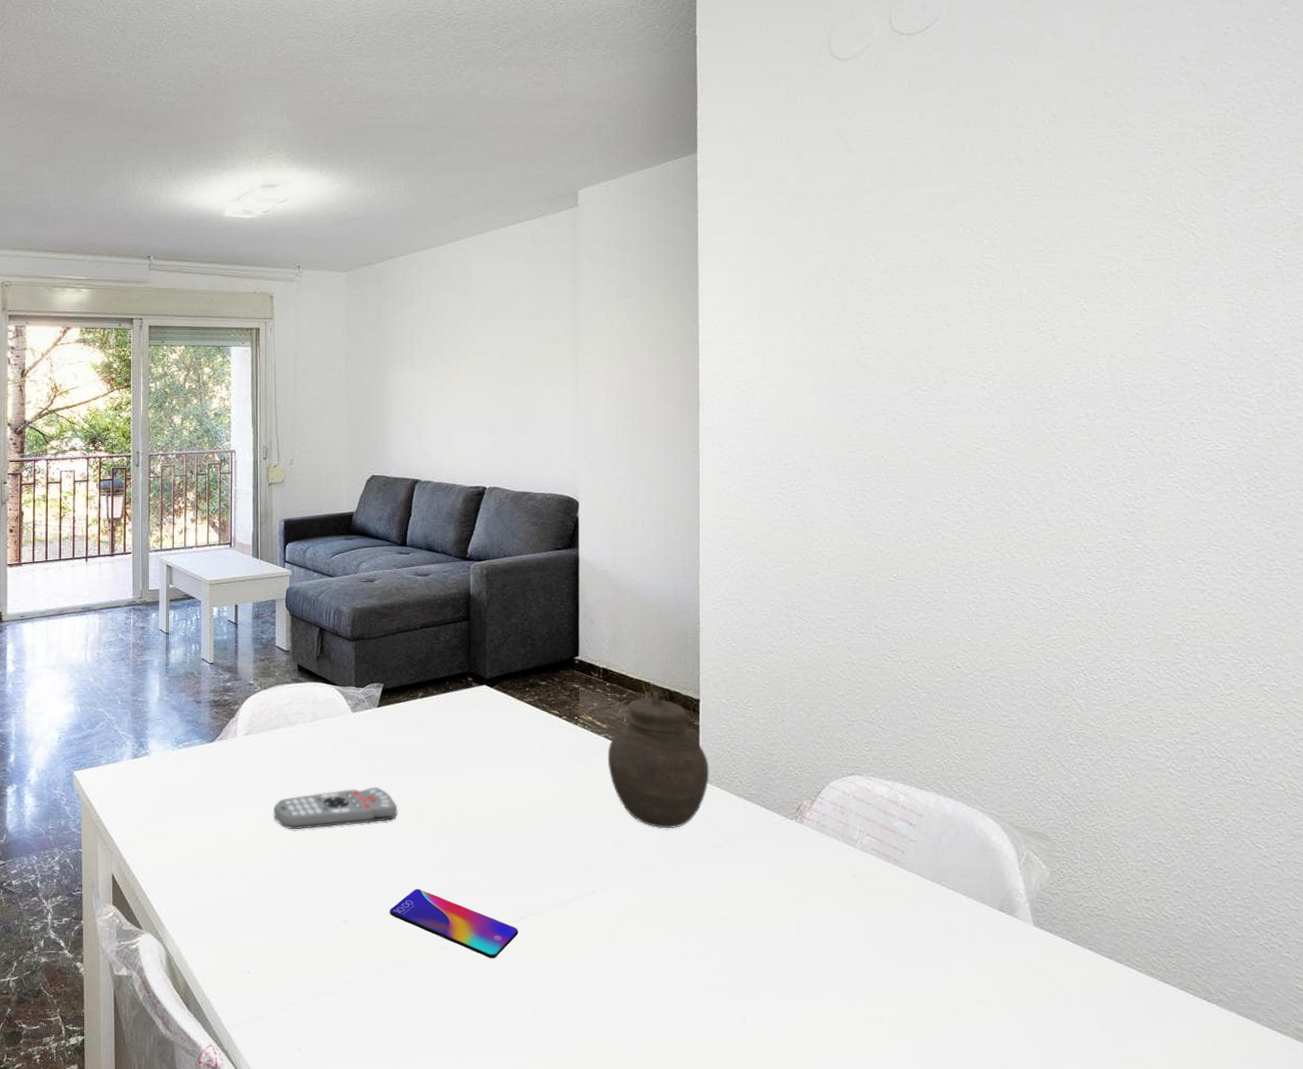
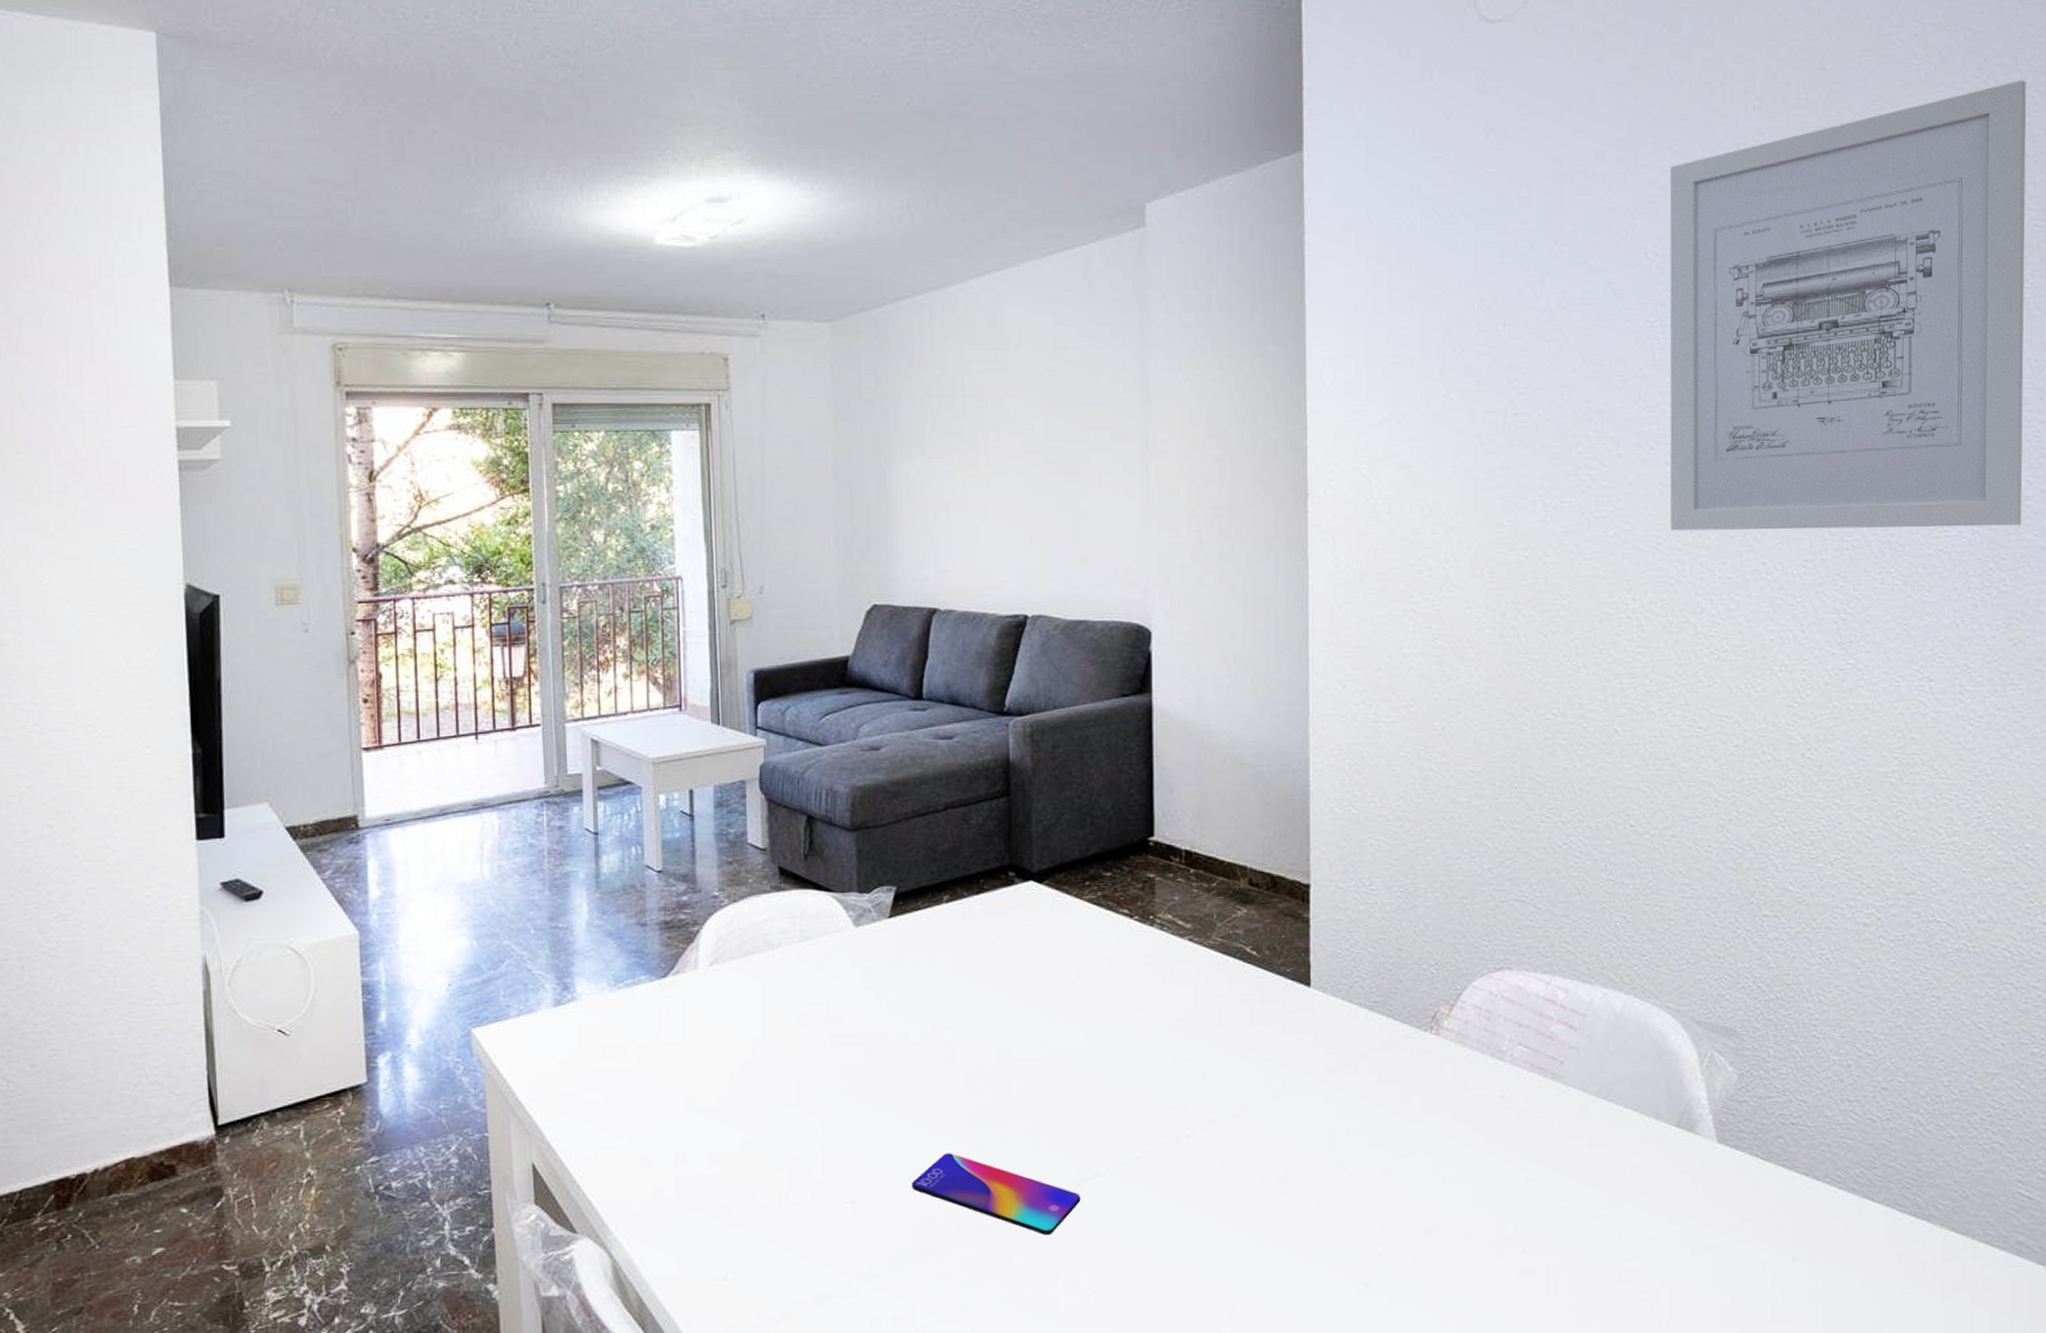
remote control: present [274,786,398,829] -> none [752,1023,919,1087]
jar: present [607,691,709,829] -> none [1192,877,1323,1054]
wall art: none [983,101,1282,444] -> present [1669,80,2027,531]

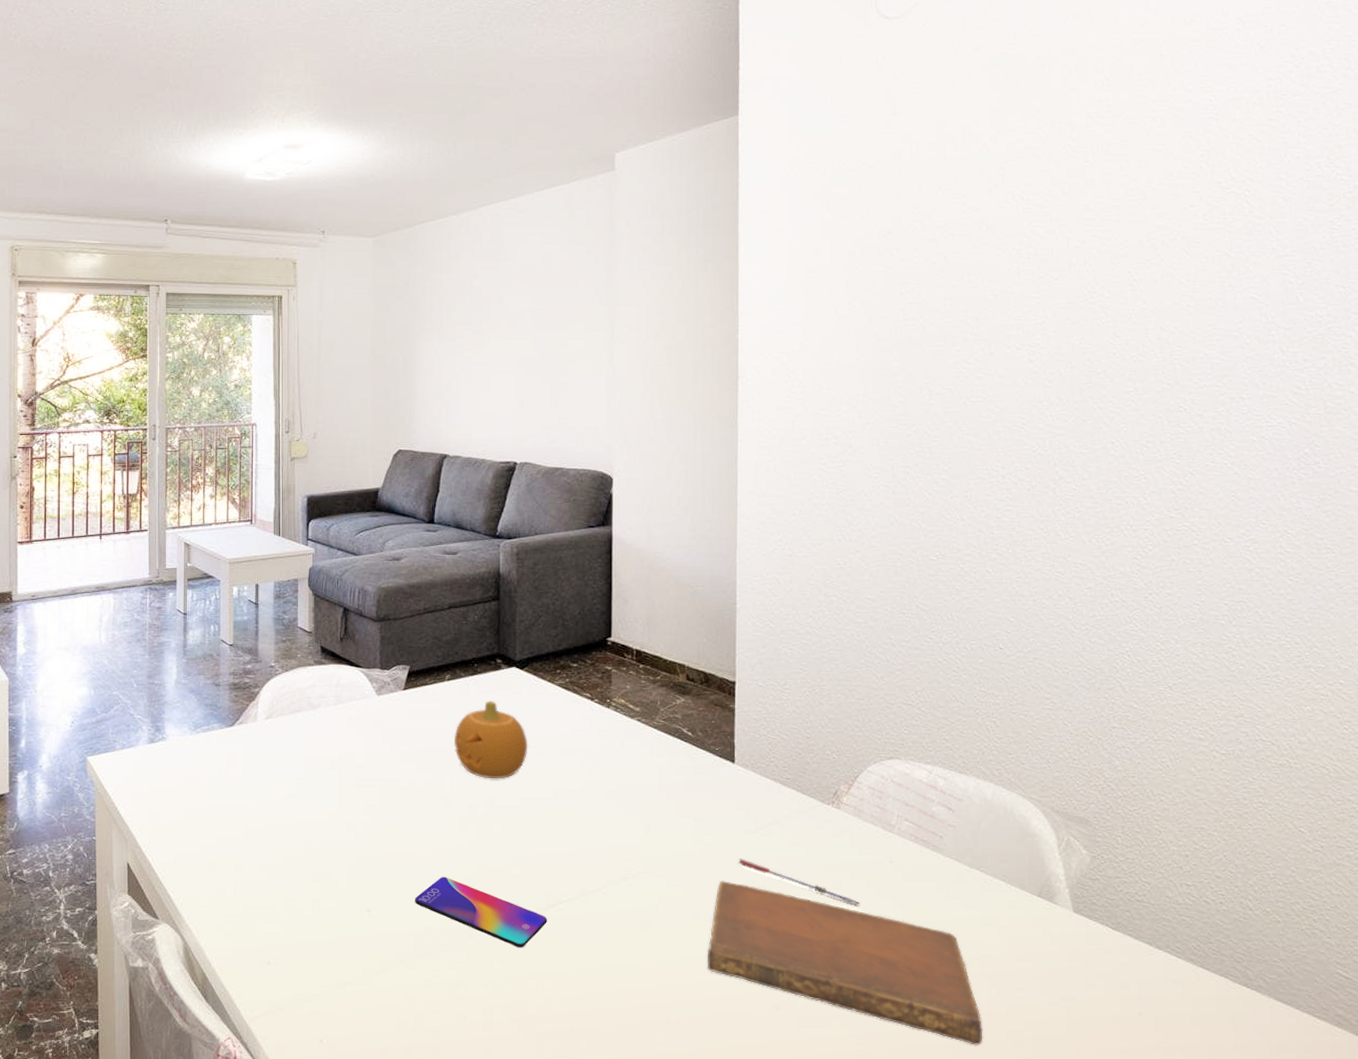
fruit: none [956,925,1052,1025] -> present [453,700,528,779]
notebook: none [1280,1134,1612,1312] -> present [707,881,983,1045]
pen: none [1316,1105,1465,1153] -> present [738,858,860,906]
wall art: present [1669,80,2027,531] -> none [1033,65,1333,419]

